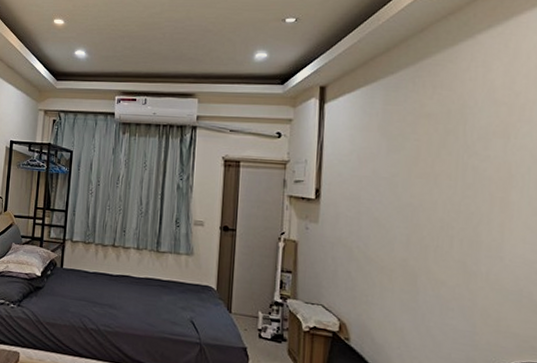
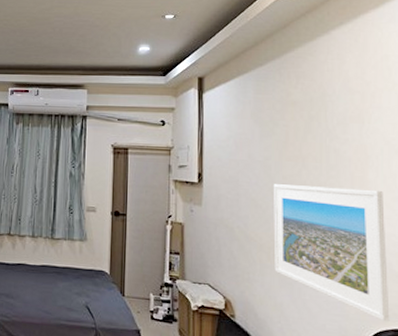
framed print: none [396,203,528,355] -> present [273,184,390,322]

